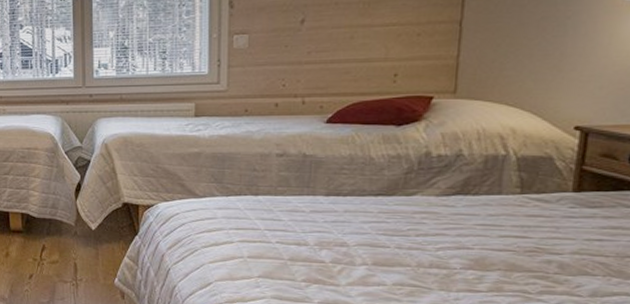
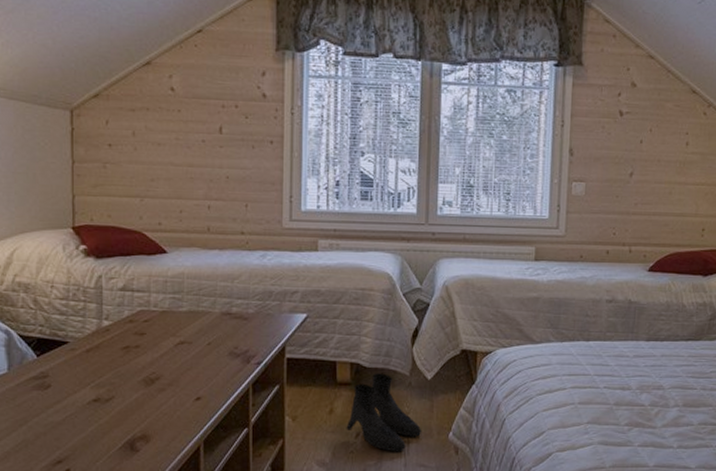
boots: none [21,223,89,294] -> present [346,373,422,452]

